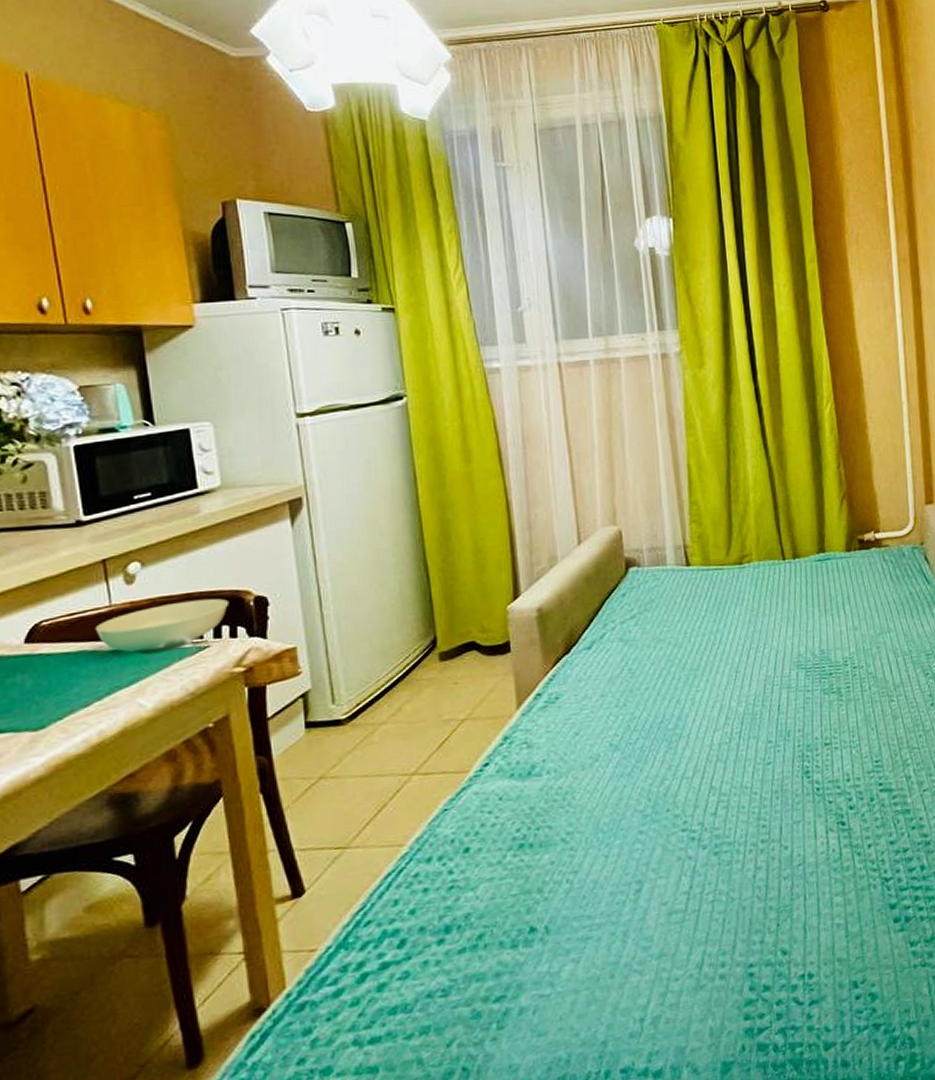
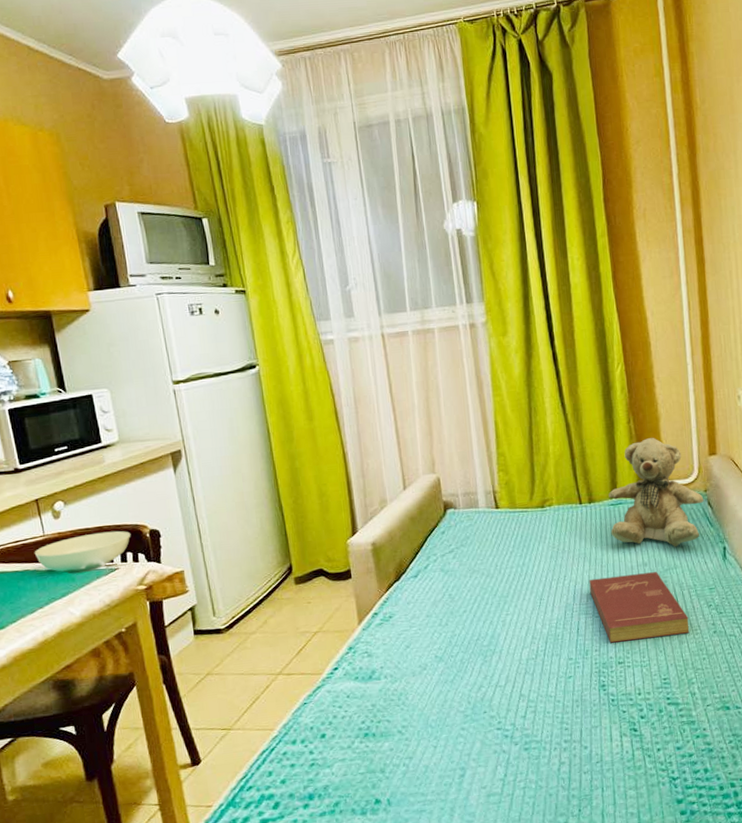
book: none [792,637,905,721] -> present [589,572,690,643]
teddy bear: none [815,484,920,608] -> present [608,438,704,547]

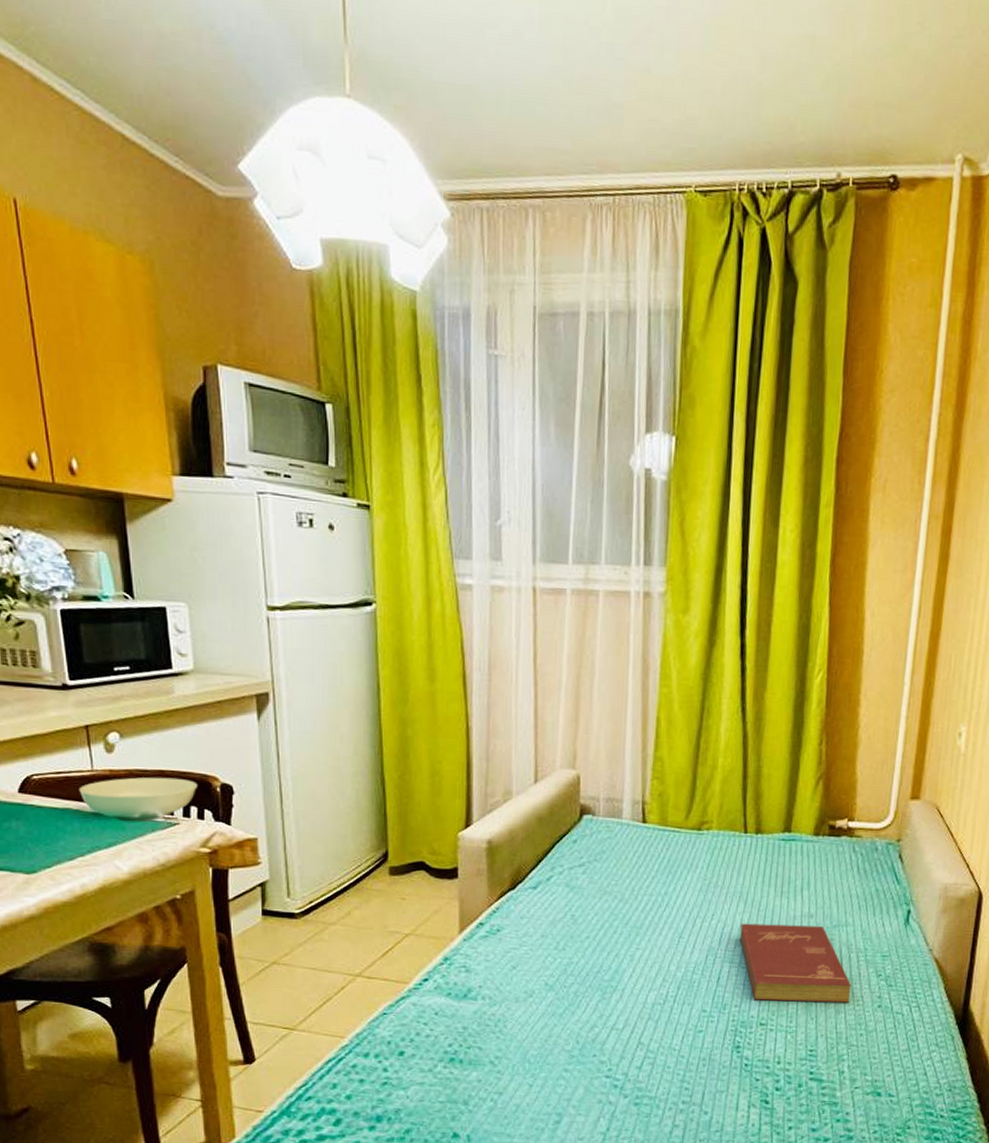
teddy bear: present [608,438,704,547] -> none [776,767,895,902]

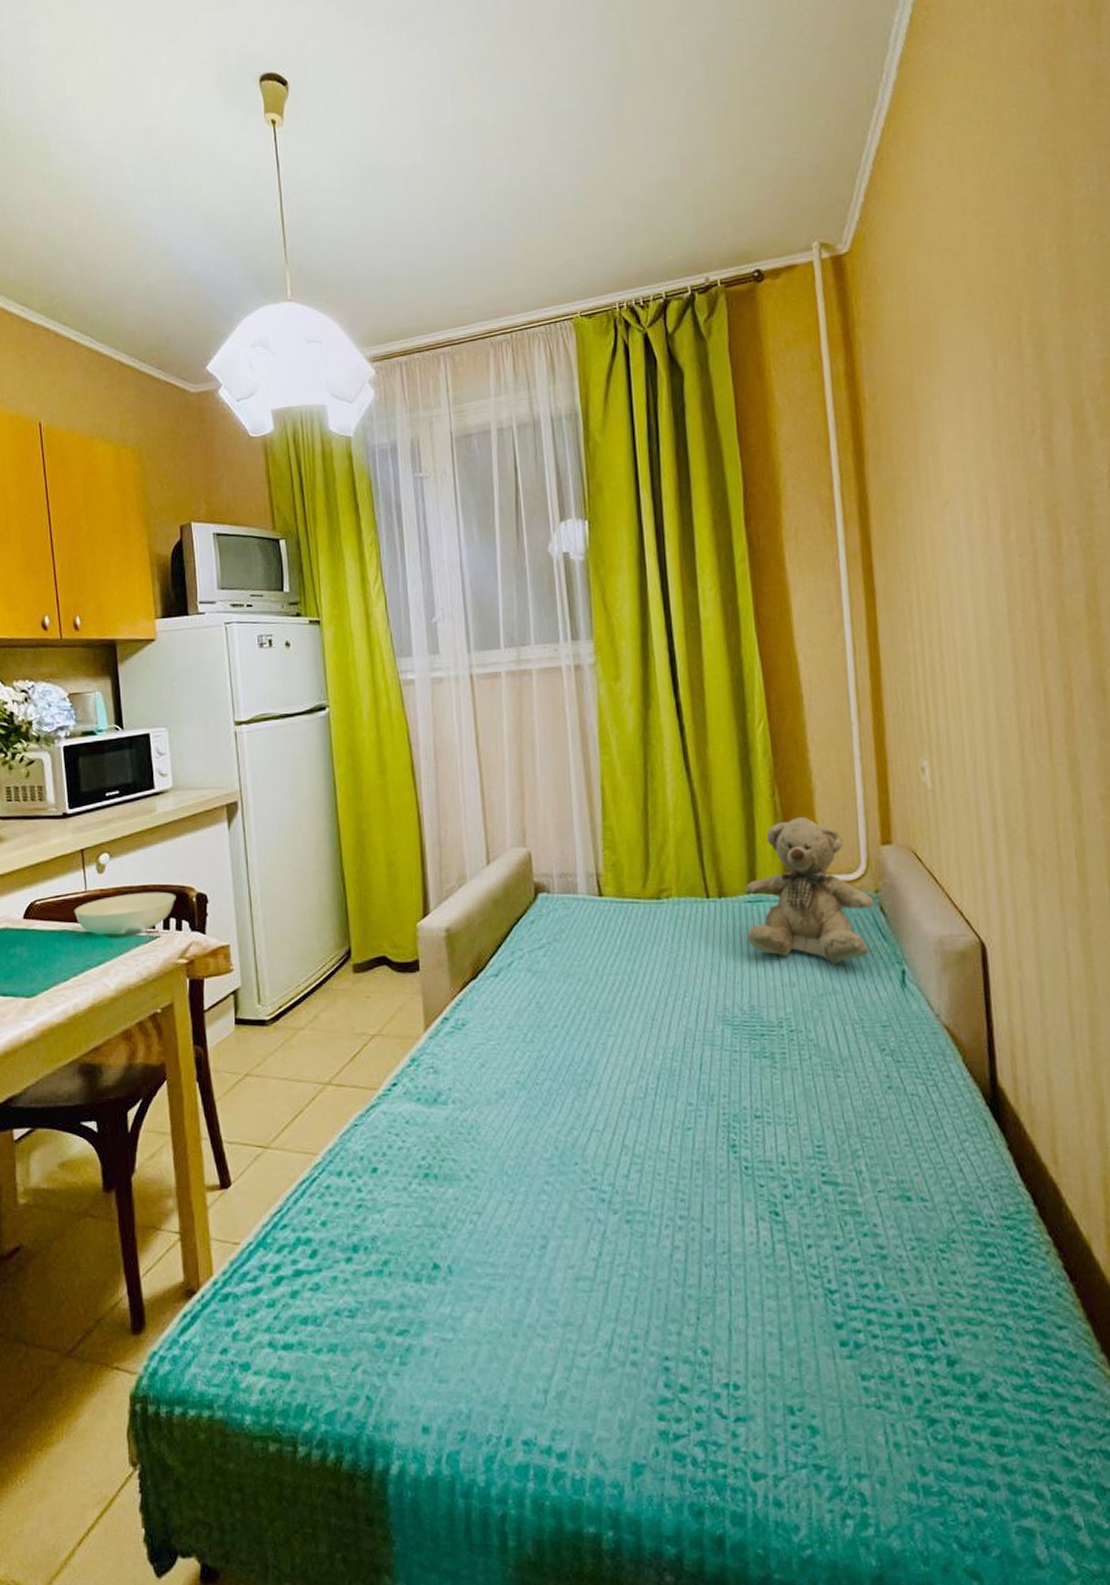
book: present [740,923,852,1003] -> none [717,996,854,1088]
teddy bear: none [776,767,895,902] -> present [744,817,875,965]

